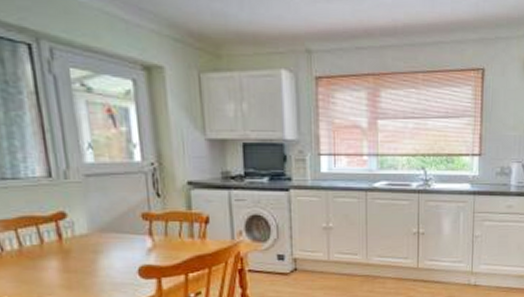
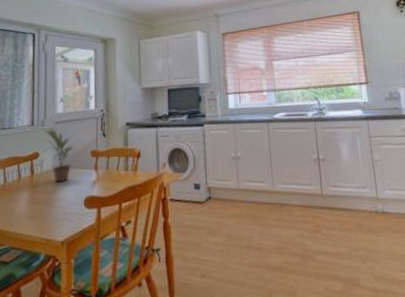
potted plant: none [65,183,123,249] -> present [40,129,78,183]

